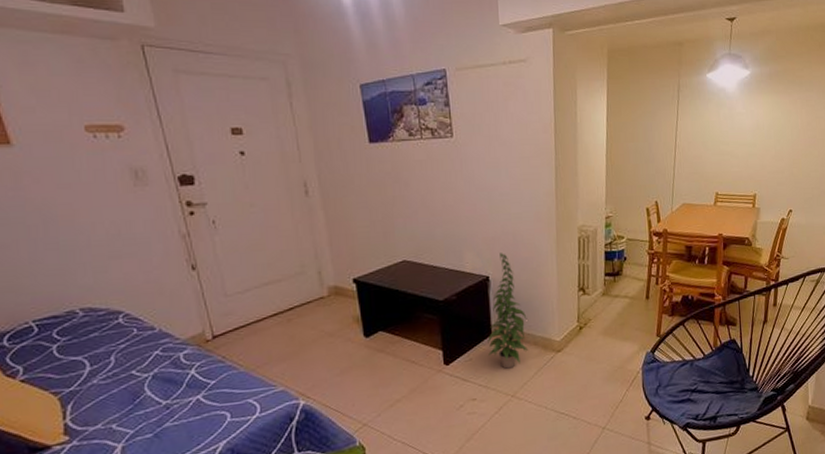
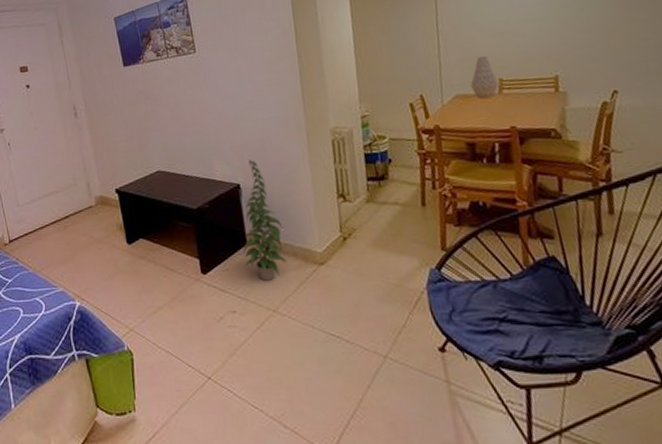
vase: none [694,172,715,209] -> present [470,56,500,100]

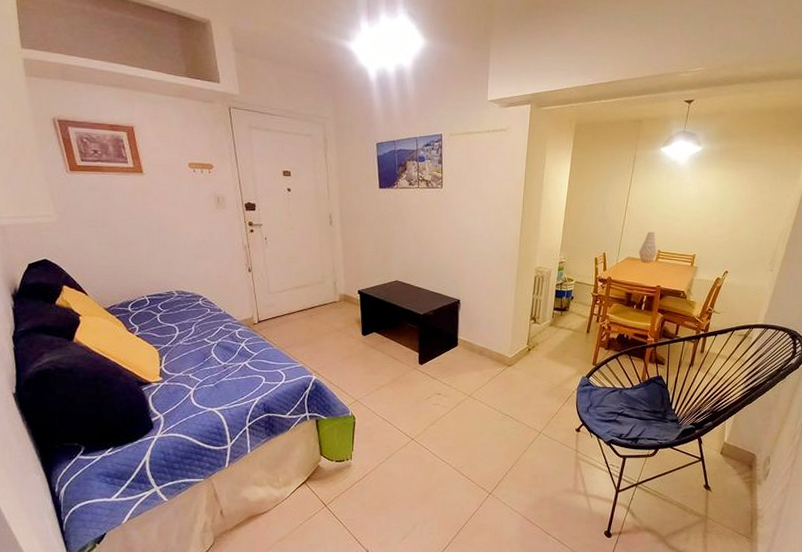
plant: present [243,160,288,281] -> none [454,282,487,374]

